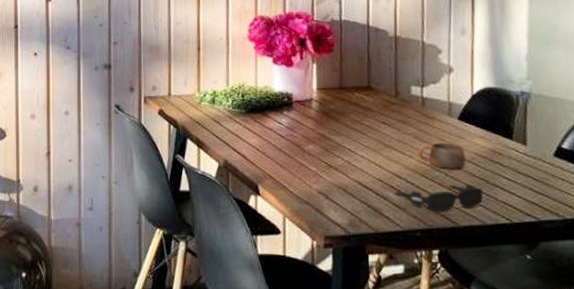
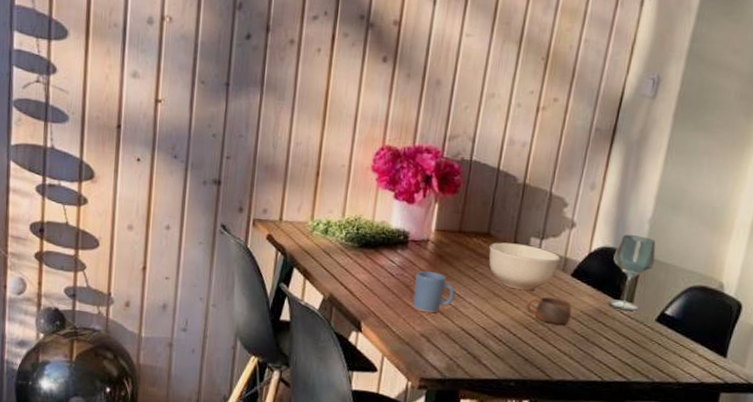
mug: none [305,130,346,170] -> present [413,271,455,314]
bowl: none [372,94,445,138] -> present [488,242,561,291]
sunglasses: present [395,184,484,212] -> none [496,338,582,365]
wine glass: none [497,74,541,149] -> present [608,235,656,312]

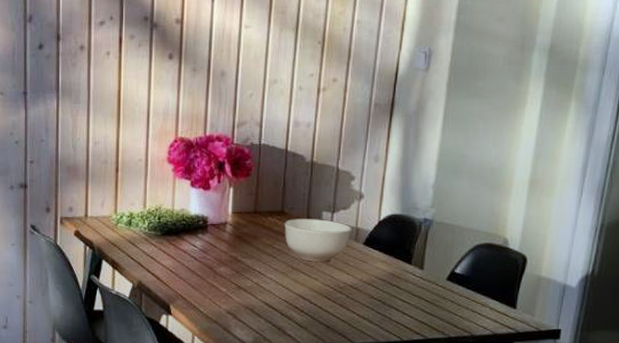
mug: present [413,271,455,314] -> none [217,252,255,291]
cup: present [525,296,572,326] -> none [322,266,367,292]
wine glass: present [608,235,656,312] -> none [400,201,442,273]

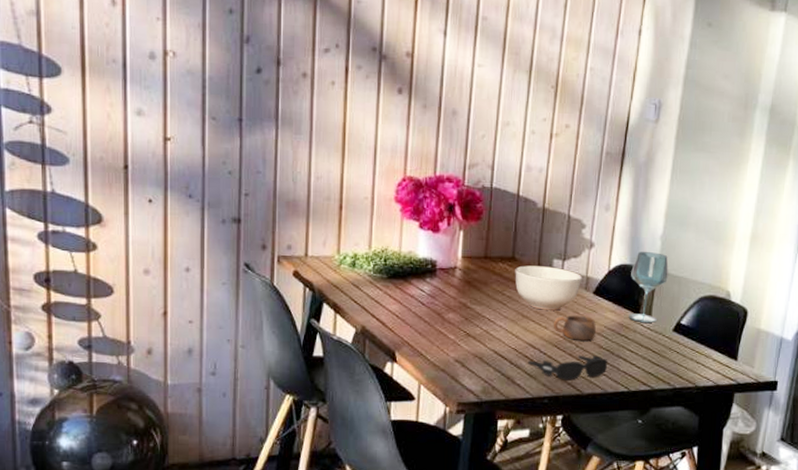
sunglasses: none [298,305,380,331] -> present [528,355,608,381]
cup: none [322,266,367,292] -> present [553,315,596,342]
wine glass: none [400,201,442,273] -> present [628,252,669,324]

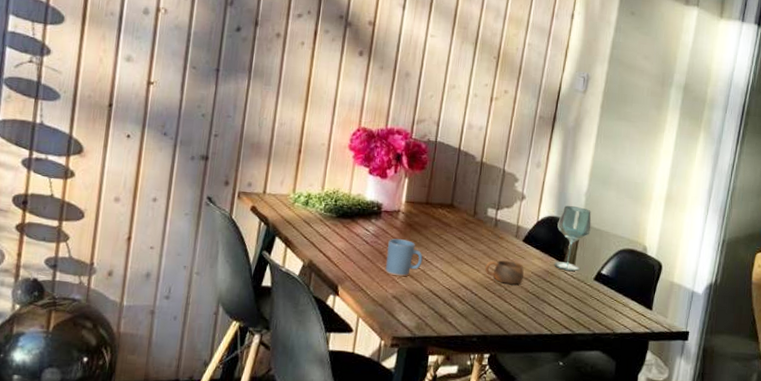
mug: none [445,298,485,339] -> present [385,238,423,277]
bowl: present [515,265,583,311] -> none [452,212,514,255]
sunglasses: present [528,355,608,381] -> none [460,297,534,321]

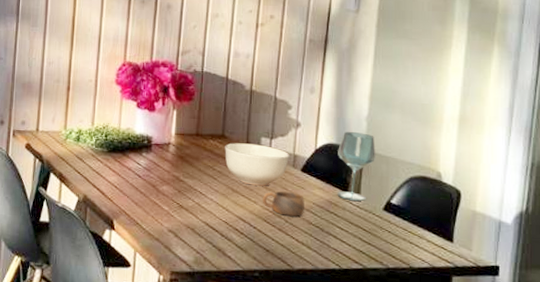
mug: present [385,238,423,277] -> none [160,171,197,210]
bowl: none [452,212,514,255] -> present [225,143,290,186]

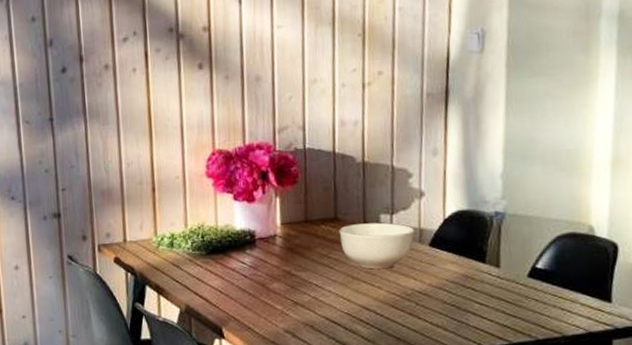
cup: present [262,191,304,218] -> none [387,270,437,298]
wine glass: present [337,132,377,202] -> none [470,193,516,272]

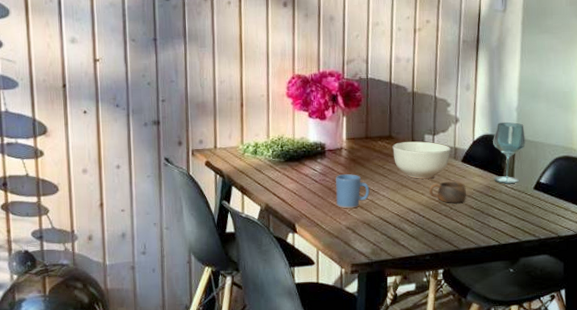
mug: none [269,266,312,308] -> present [336,174,370,209]
cup: none [387,270,437,298] -> present [428,181,466,204]
wine glass: none [470,193,516,272] -> present [493,122,526,184]

